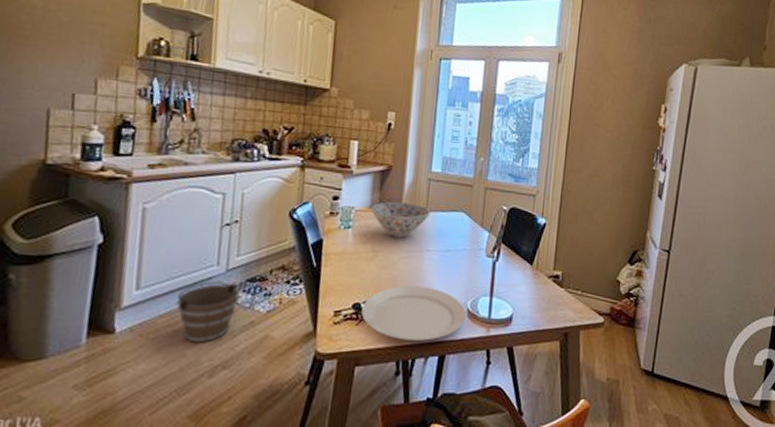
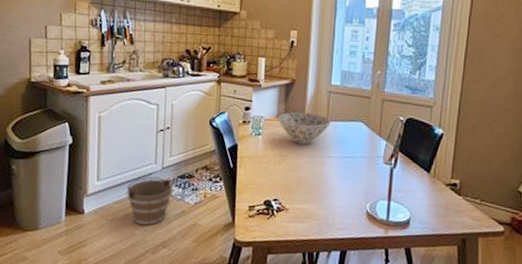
plate: present [361,285,467,341] -> none [272,187,366,237]

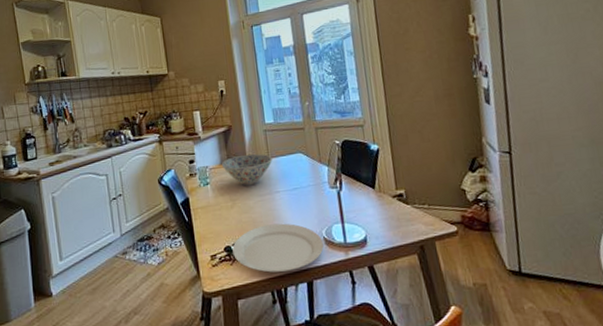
bucket: present [126,176,173,226] -> none [89,243,135,297]
plate: none [272,187,366,237] -> present [232,223,324,273]

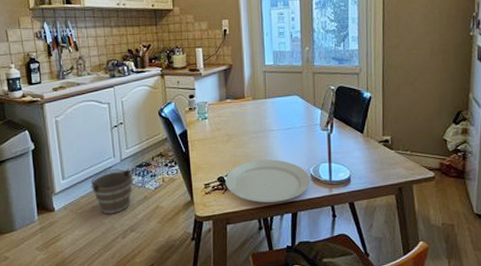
bucket: none [89,243,135,297] -> present [90,168,133,214]
bowl: present [221,153,273,186] -> none [220,93,269,123]

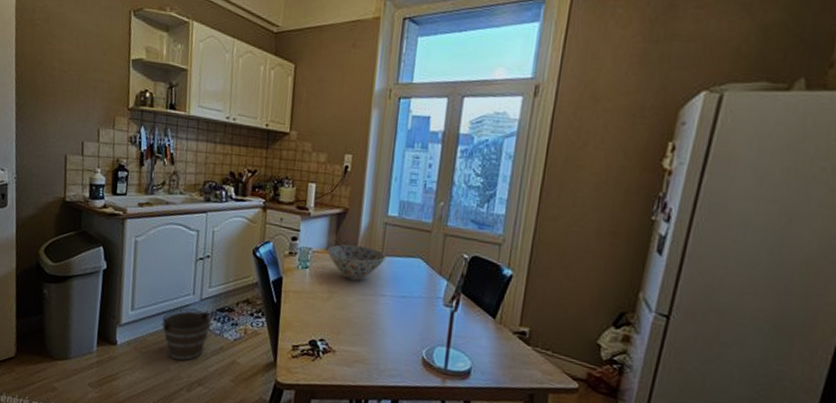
bowl: none [220,93,269,123] -> present [326,244,386,281]
plate: present [225,159,311,203] -> none [317,327,421,384]

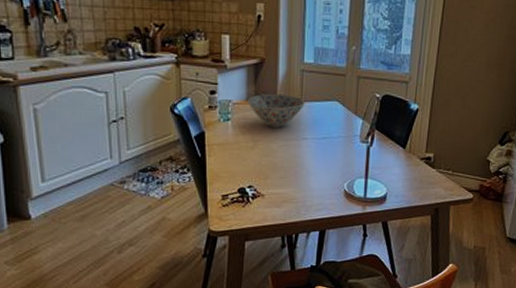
bucket: present [161,308,212,362] -> none [79,172,135,225]

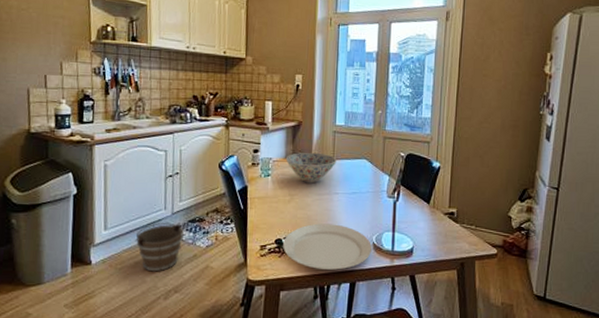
bucket: none [79,172,135,225] -> present [135,222,184,272]
plate: none [247,171,344,218] -> present [283,223,373,270]

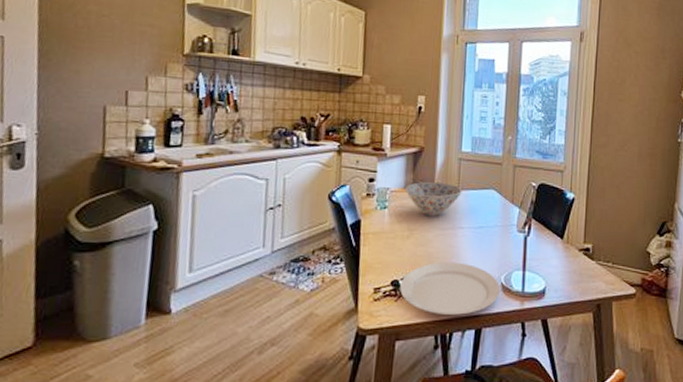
bucket: present [135,222,184,272] -> none [226,262,285,322]

